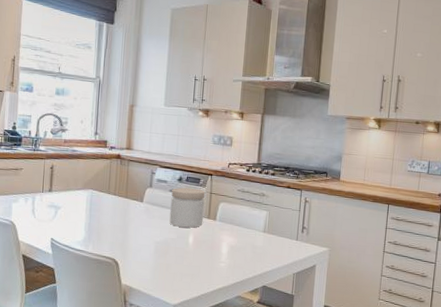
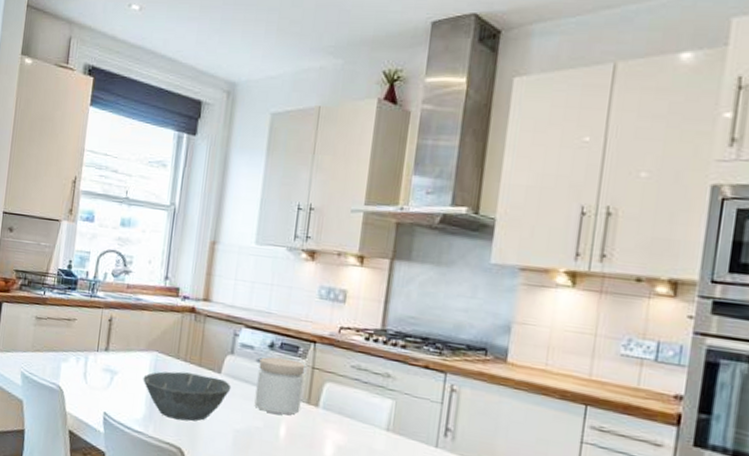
bowl: none [82,203,152,240] -> present [143,371,232,422]

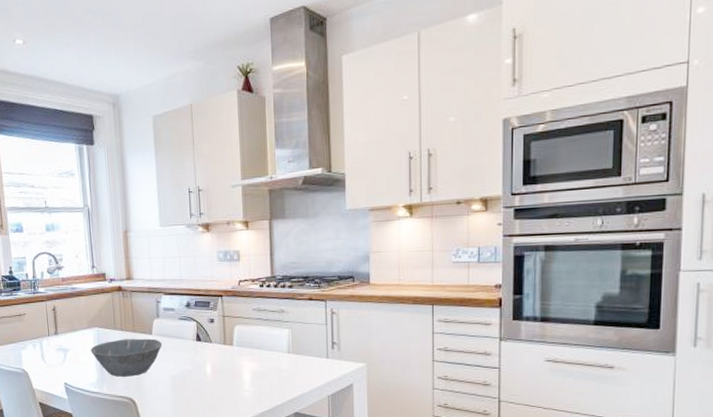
jar: present [254,357,306,415] -> none [181,313,219,357]

